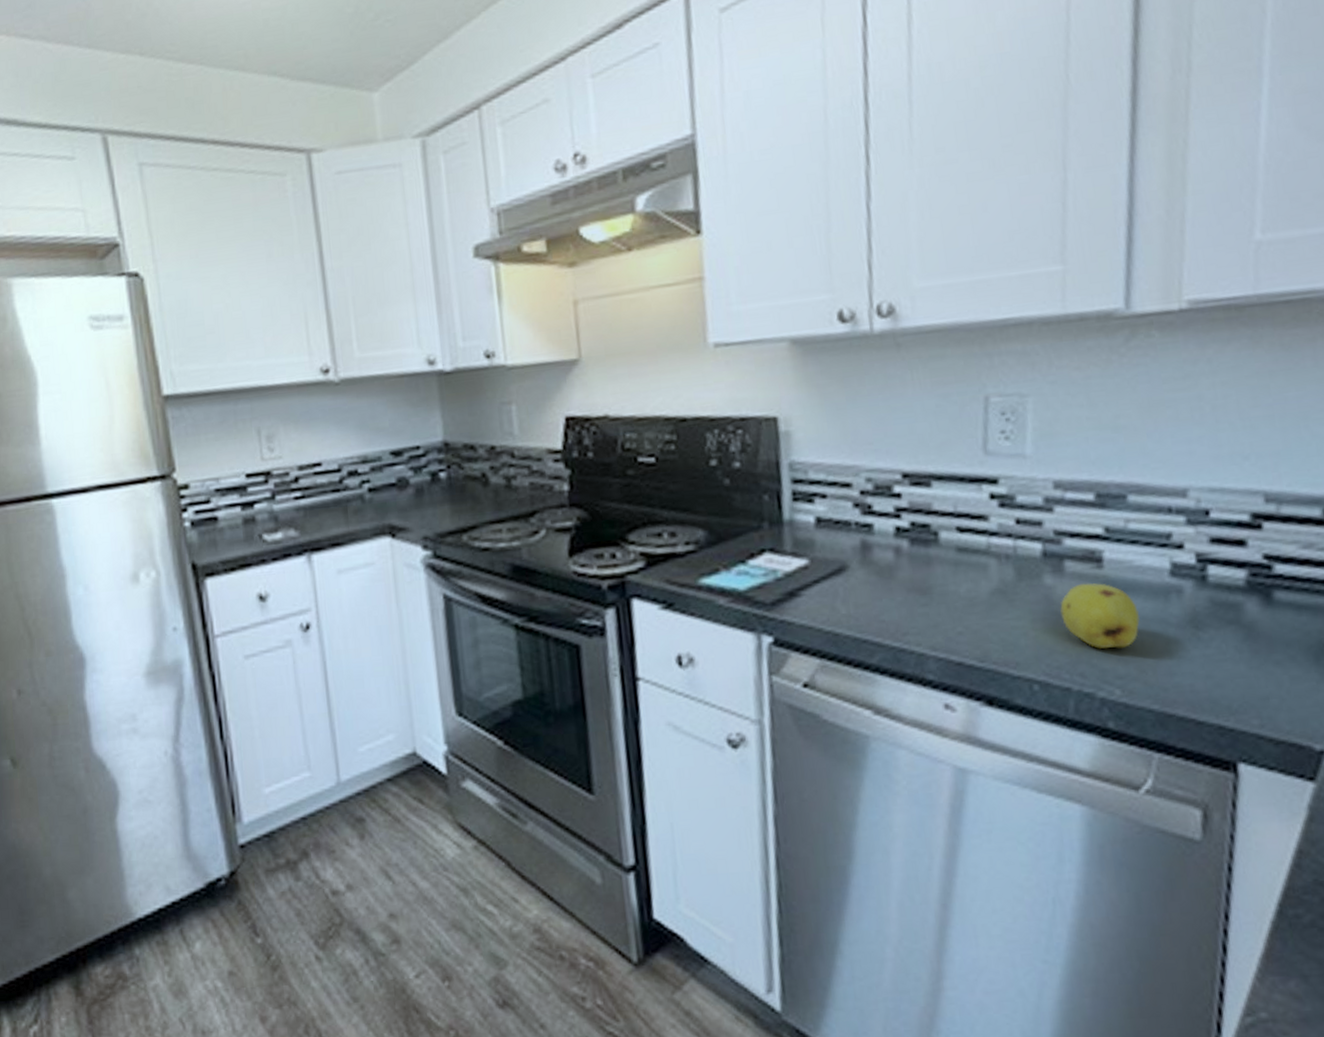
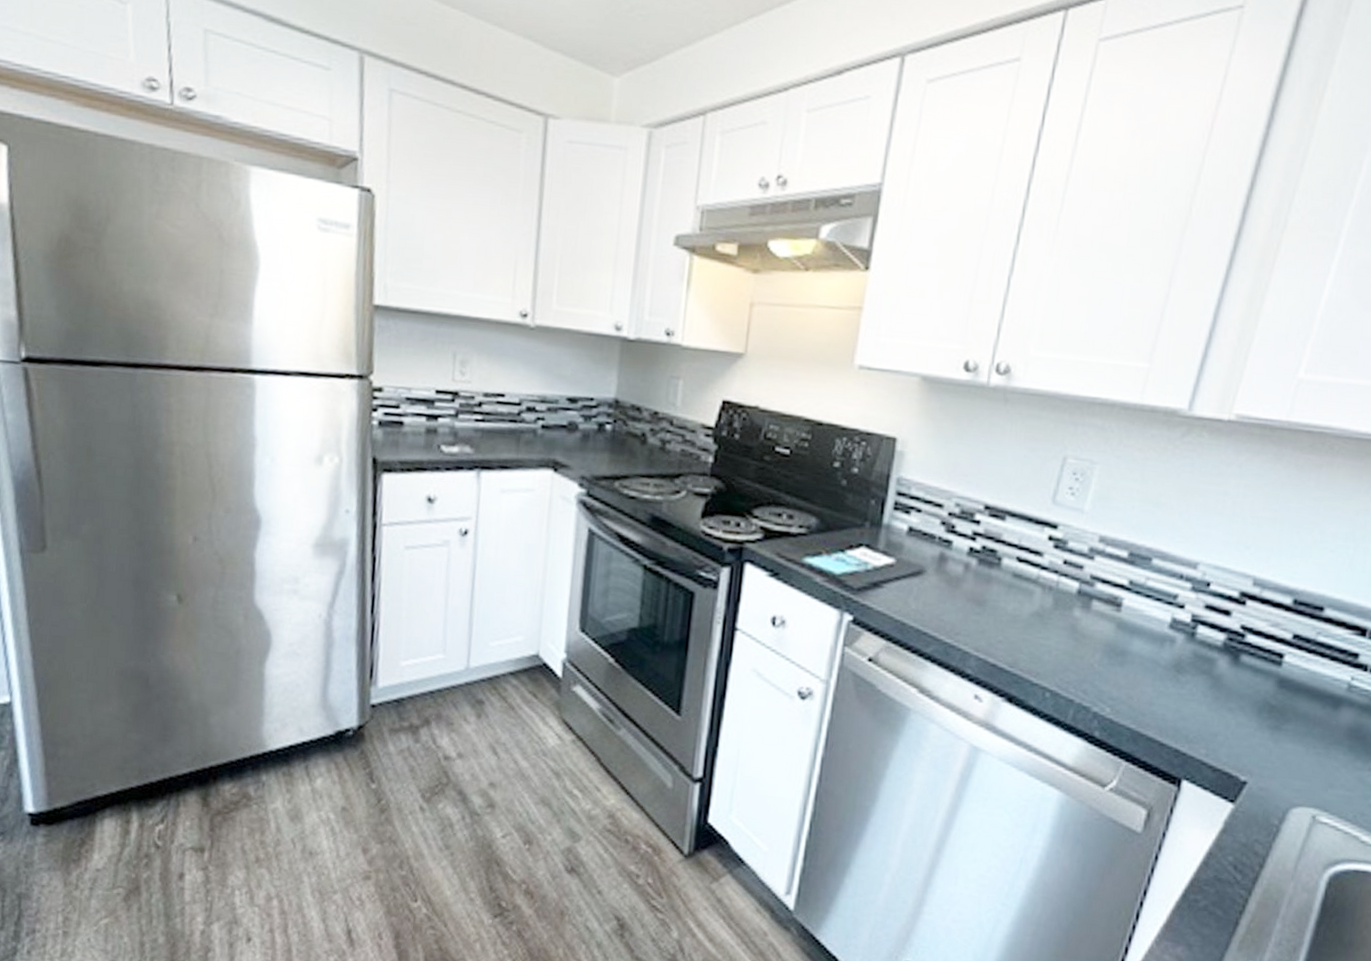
fruit: present [1060,583,1141,649] -> none [1080,620,1139,677]

